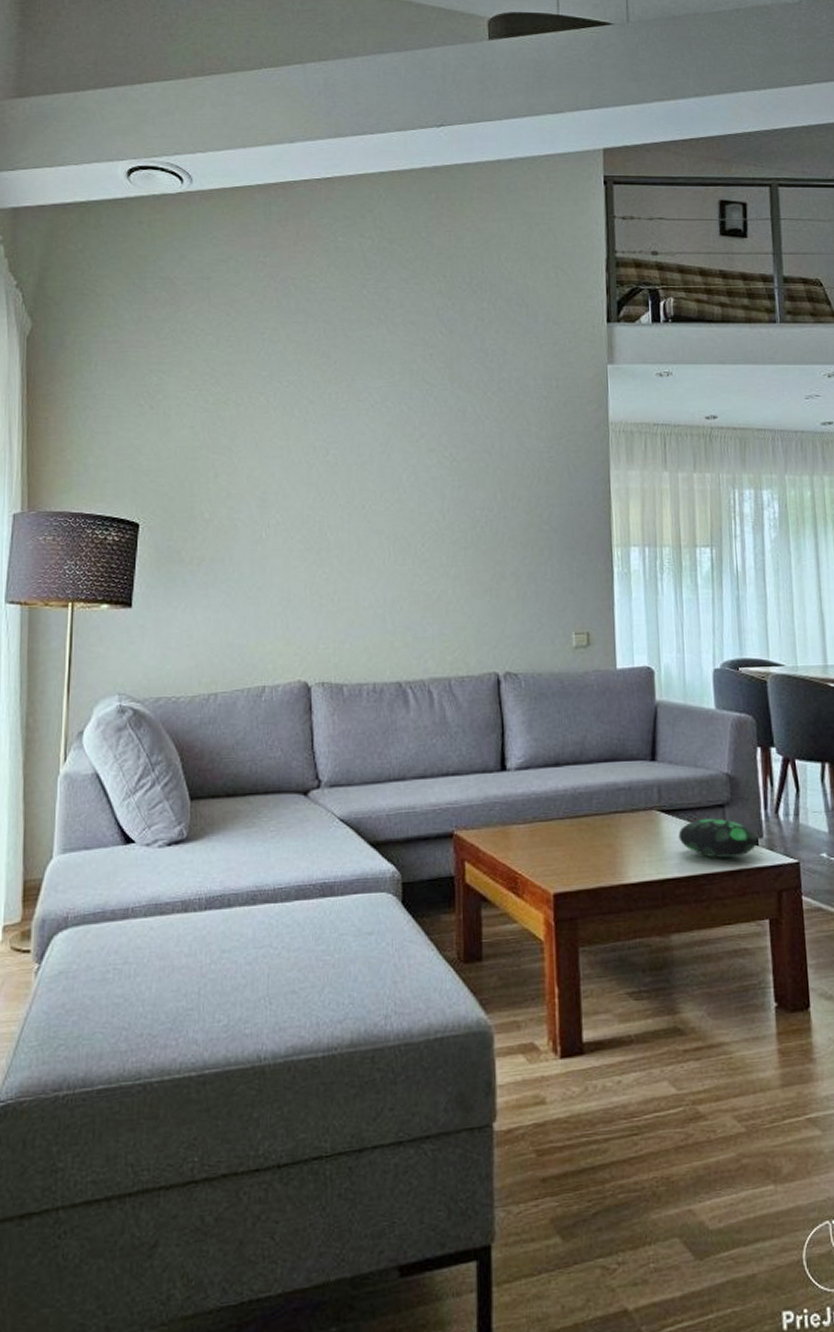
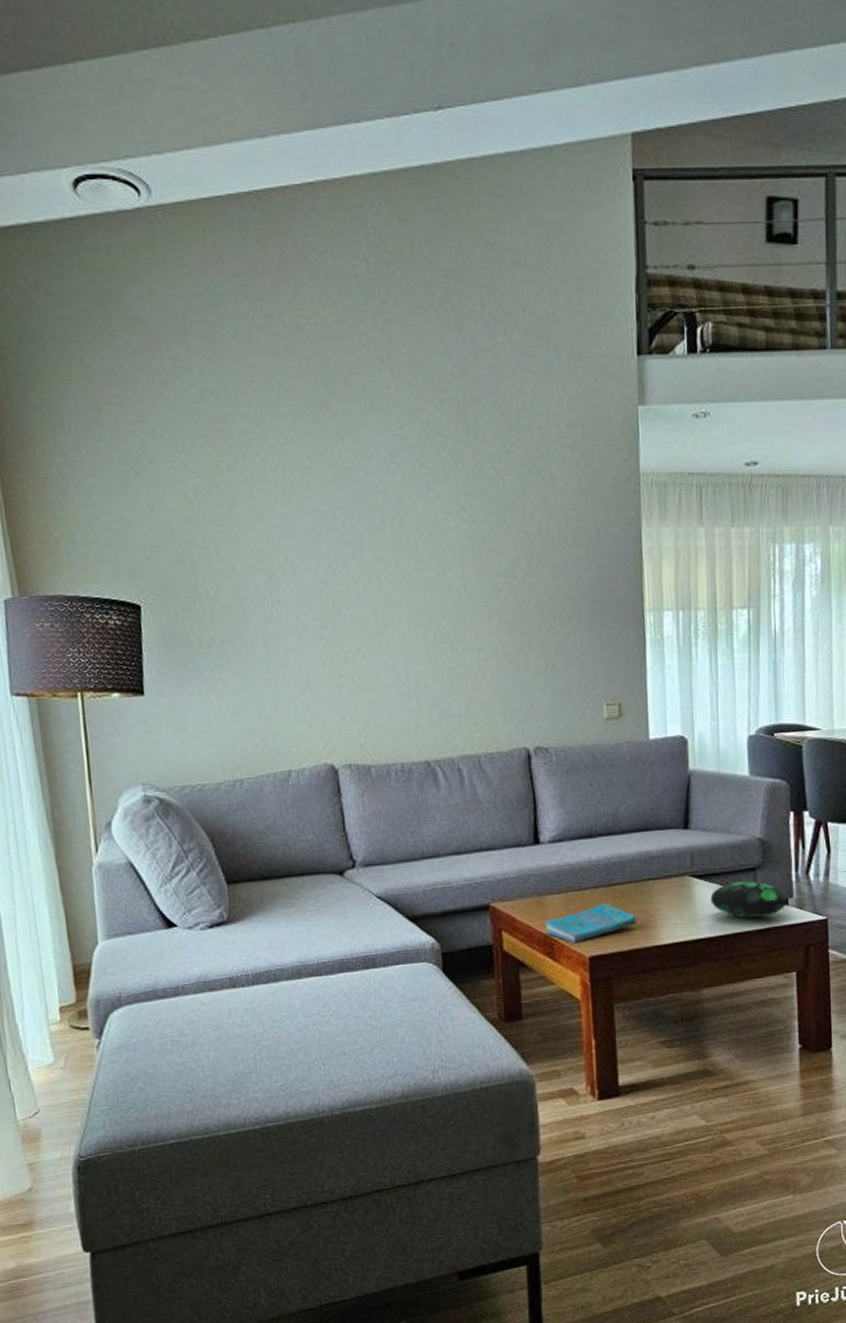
cover: none [509,835,603,878] -> present [545,903,637,943]

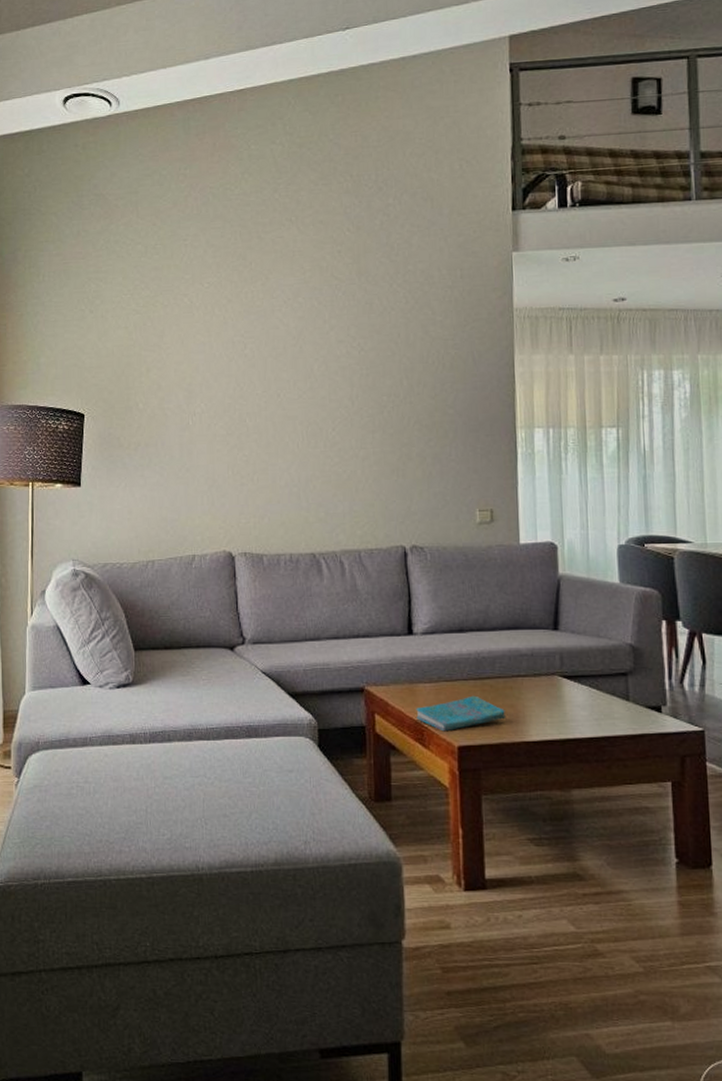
decorative egg: present [710,881,787,918] -> none [580,685,660,722]

